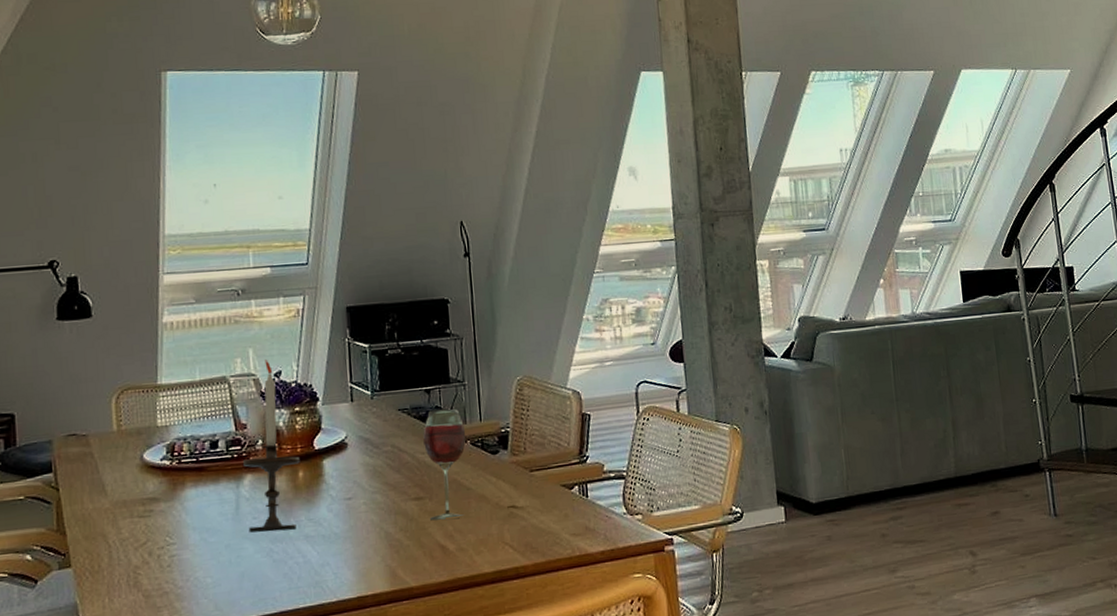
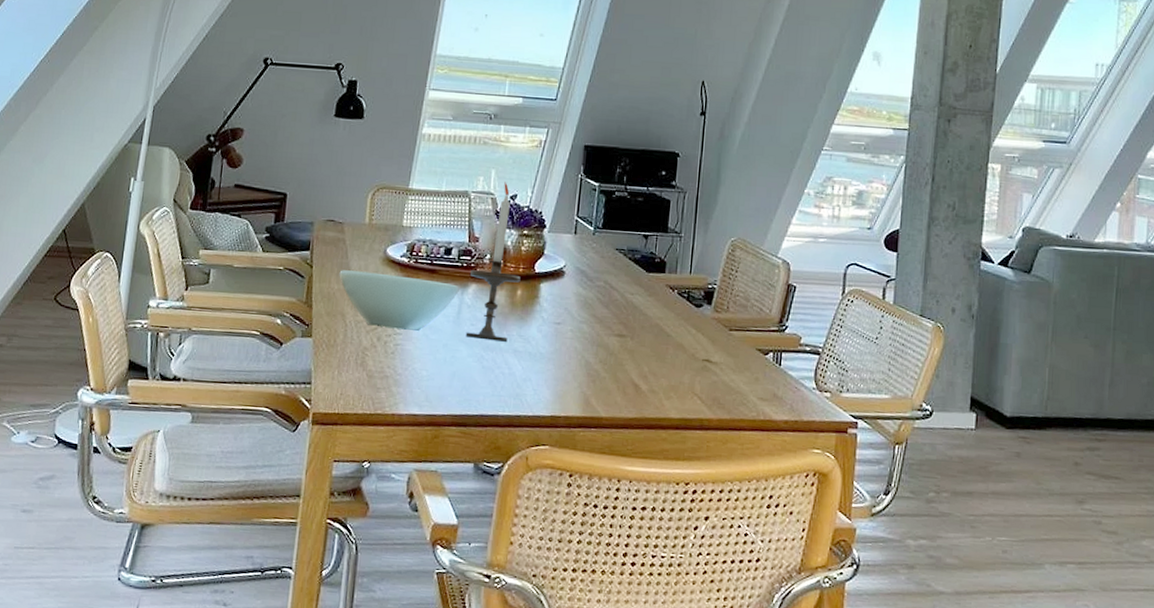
bowl: none [92,478,235,541] -> present [339,270,461,331]
wineglass: present [423,408,466,521] -> none [629,255,675,362]

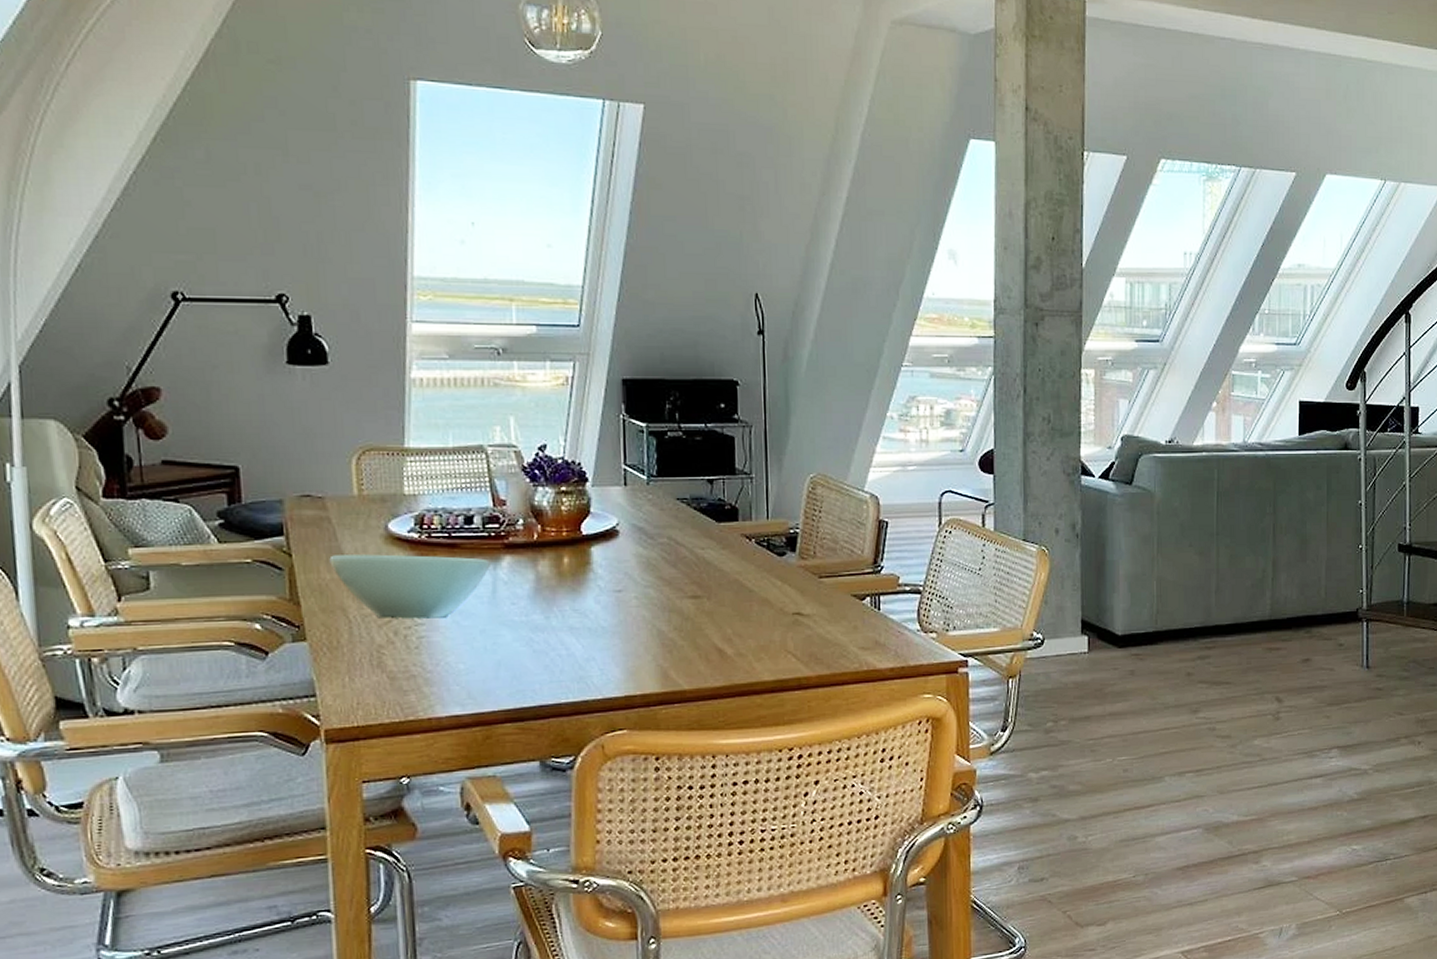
candlestick: present [465,182,521,343] -> none [500,430,566,621]

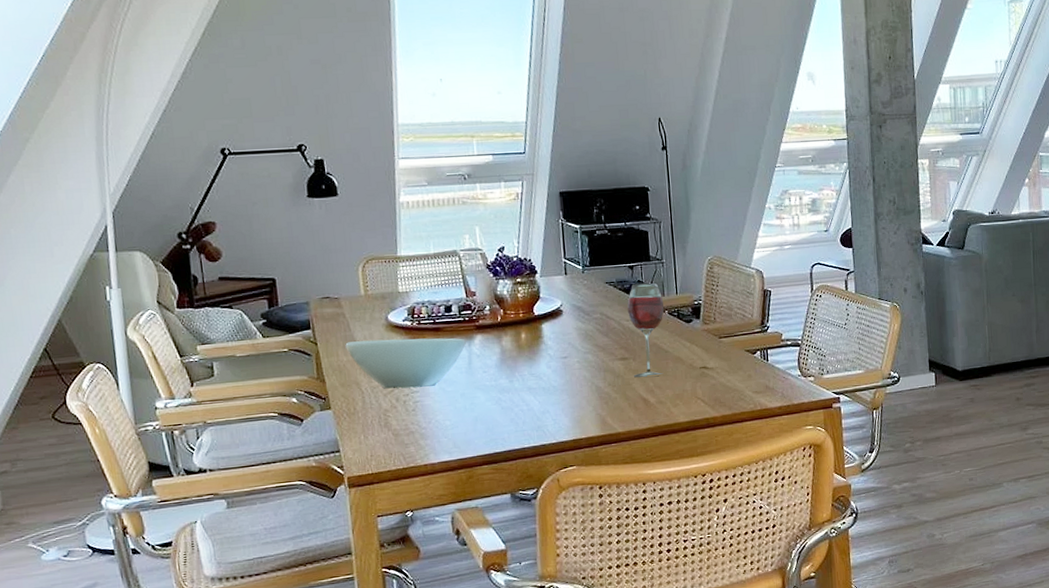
wineglass: none [703,502,751,623] -> present [627,282,665,378]

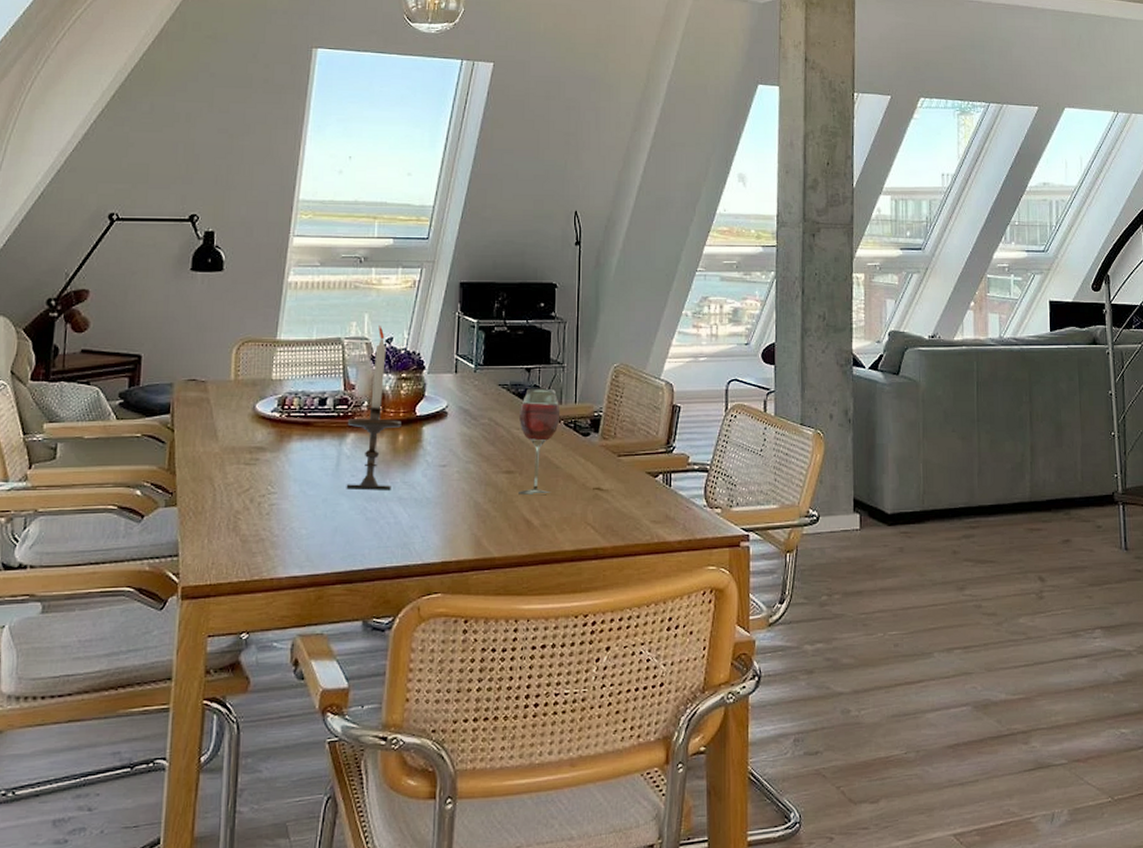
bowl: present [345,338,467,389] -> none [204,431,338,488]
candlestick: none [473,237,523,384] -> present [346,326,401,492]

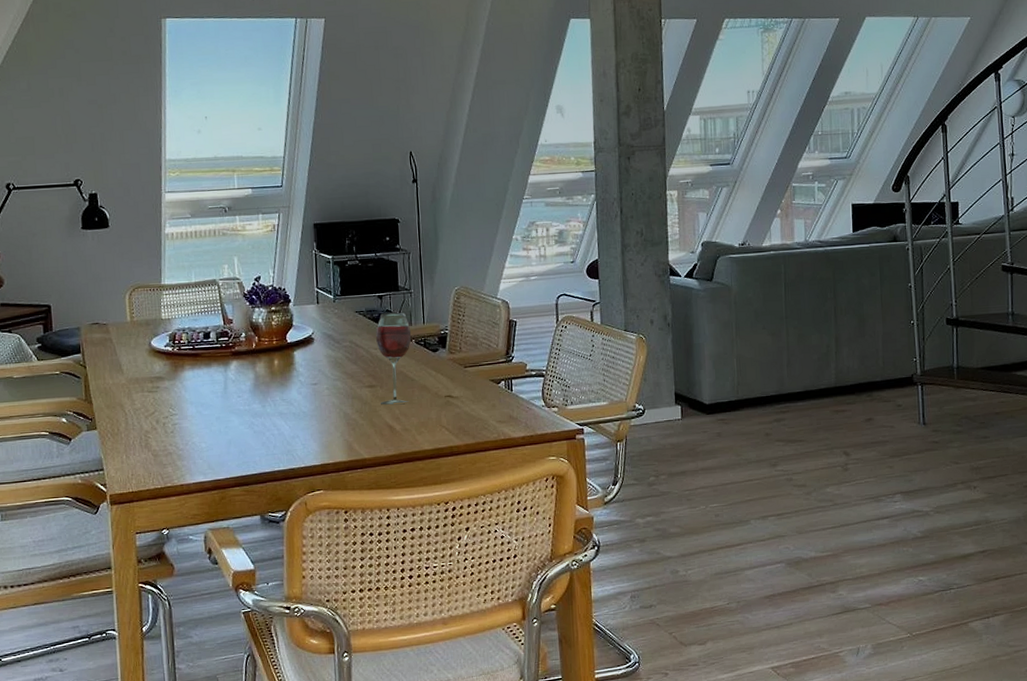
candlestick: present [346,326,401,492] -> none [229,266,276,409]

